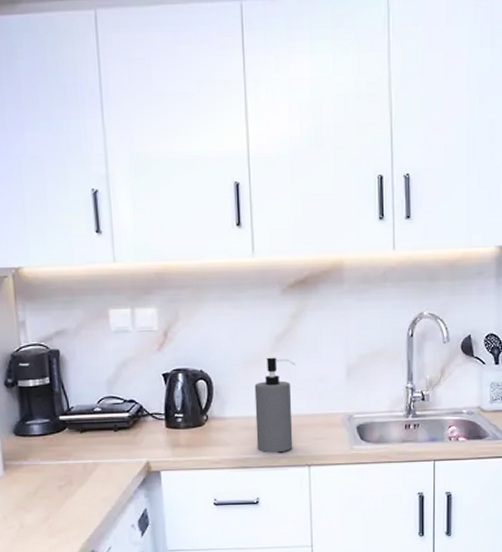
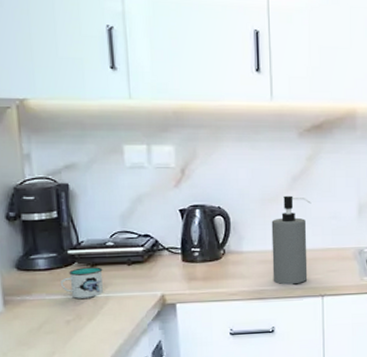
mug: none [52,433,92,464] -> present [60,267,103,299]

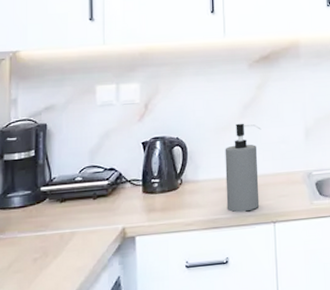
mug: present [60,267,103,299] -> none [31,202,71,235]

